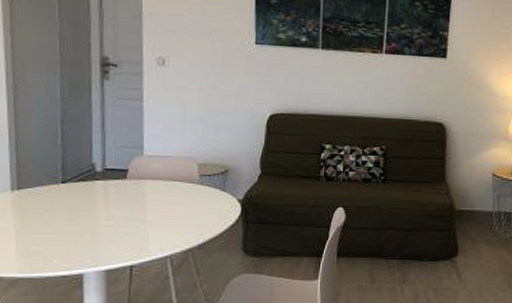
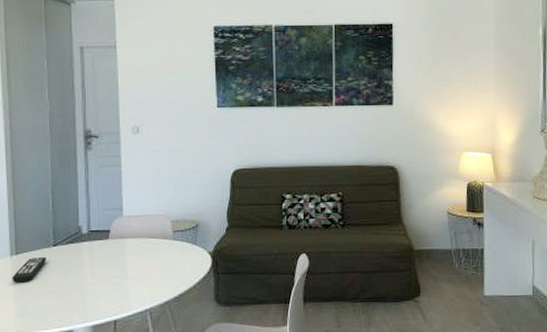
remote control: none [12,194,54,220] -> present [12,257,47,283]

